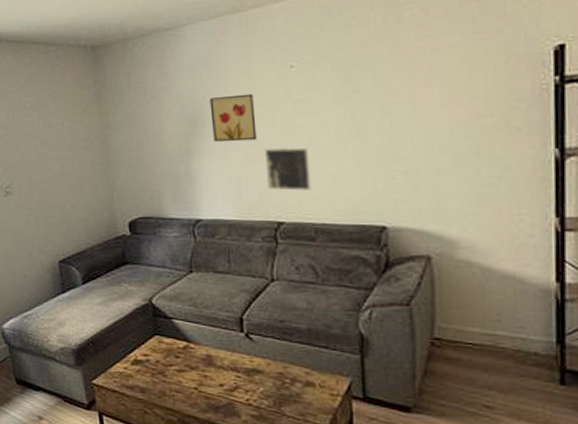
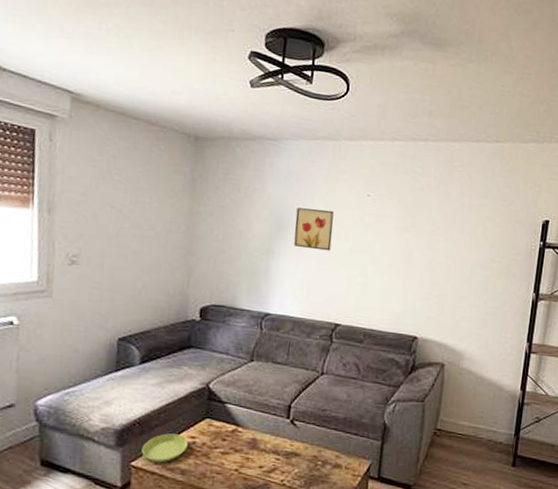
saucer: none [99,352,142,381] -> present [142,433,188,463]
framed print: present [264,147,312,191] -> none [331,260,370,300]

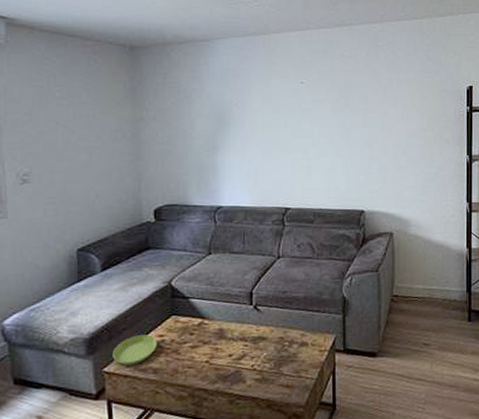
wall art: present [294,207,334,251] -> none [235,101,272,140]

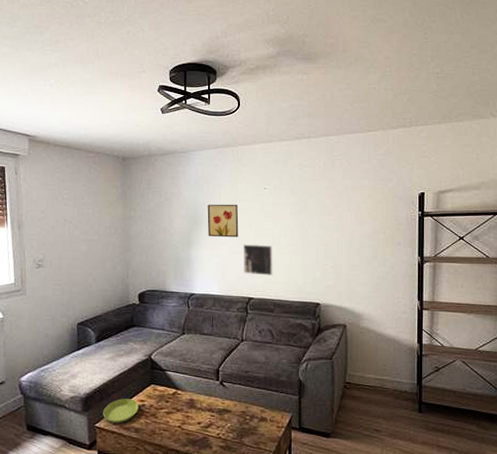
wall art: none [235,101,272,140] -> present [207,204,239,238]
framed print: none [278,146,312,182] -> present [242,243,273,276]

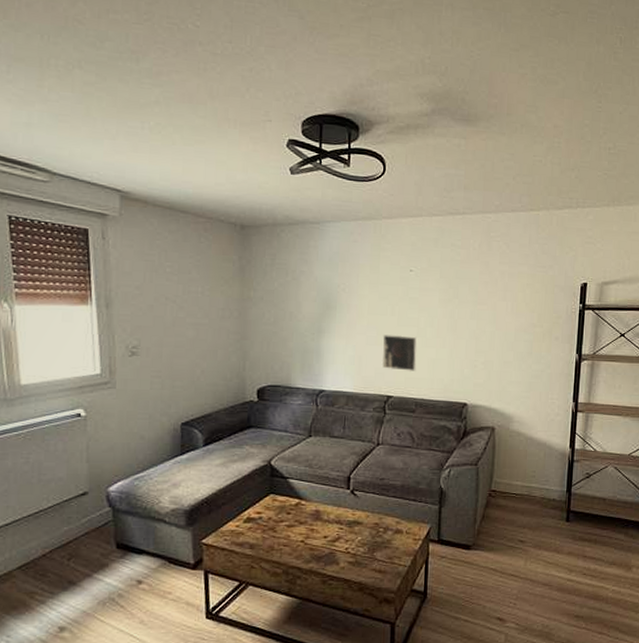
saucer: present [103,399,139,424] -> none [211,511,255,539]
wall art: present [207,204,239,238] -> none [342,287,379,327]

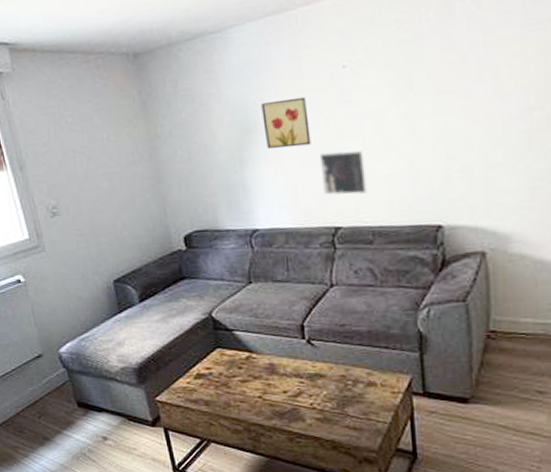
wall art: none [342,287,379,327] -> present [261,96,311,149]

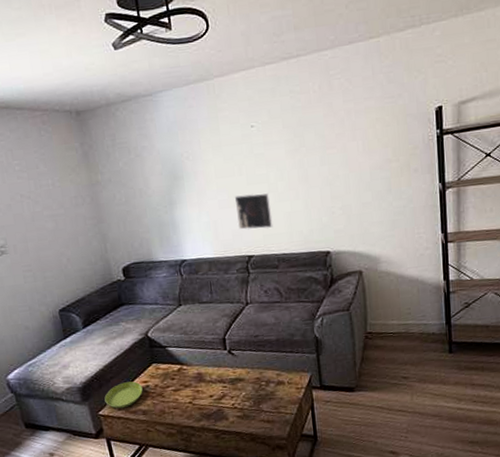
saucer: none [162,367,205,396] -> present [104,381,143,409]
wall art: present [261,96,311,149] -> none [186,150,228,192]

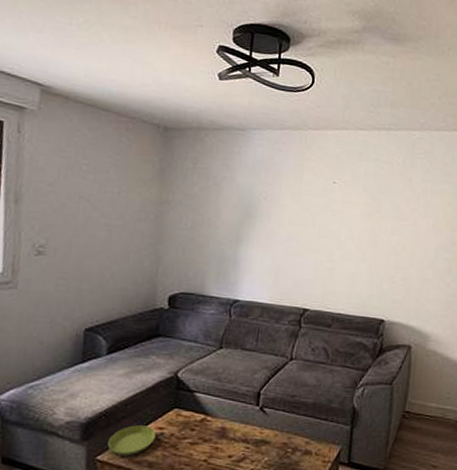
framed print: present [234,192,273,230] -> none [299,246,337,285]

